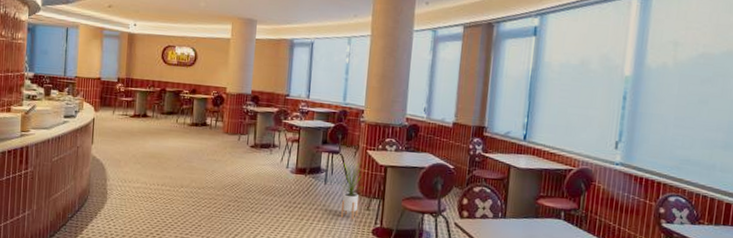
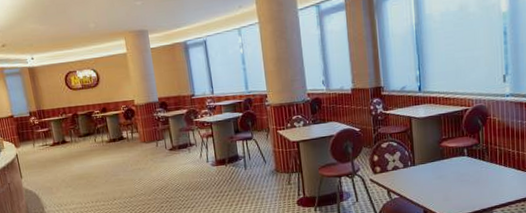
house plant: present [338,162,367,220] -> none [256,143,282,196]

